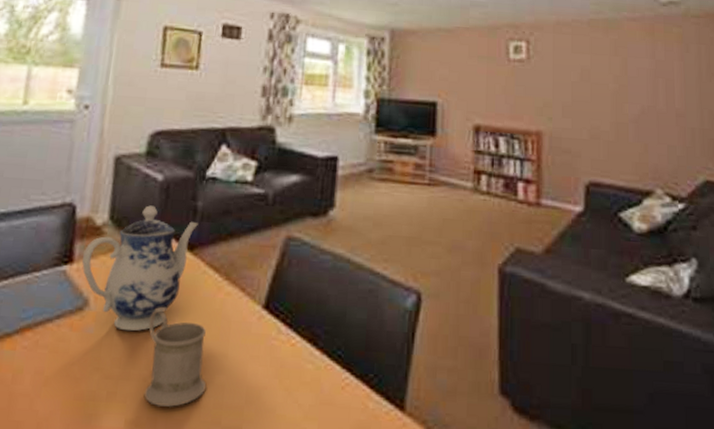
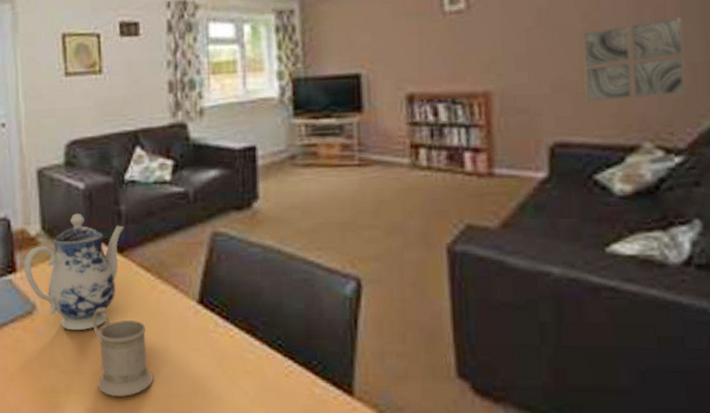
wall art: none [614,90,687,152] -> present [583,17,686,102]

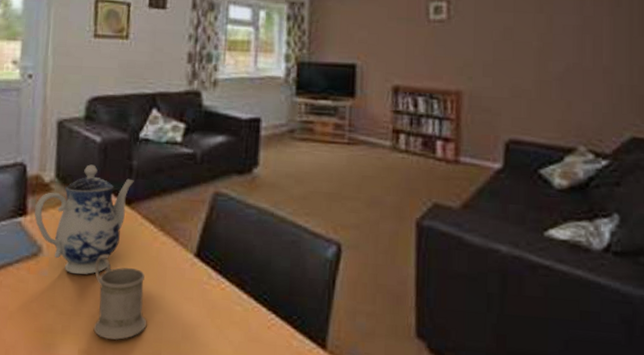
wall art: present [583,17,686,102] -> none [536,46,614,109]

